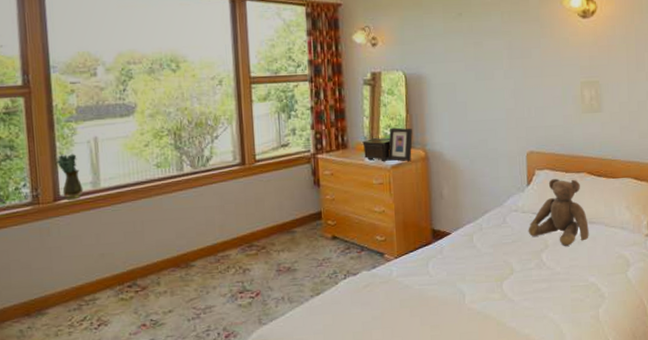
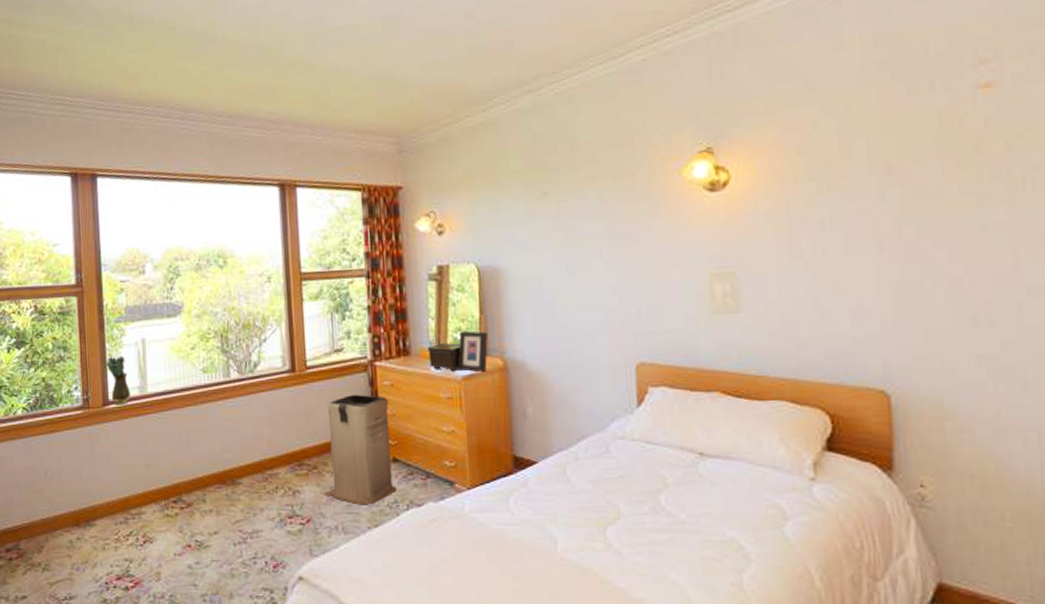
laundry basket: none [272,183,336,278] -> present [324,395,397,505]
teddy bear: present [528,179,589,246] -> none [639,399,726,487]

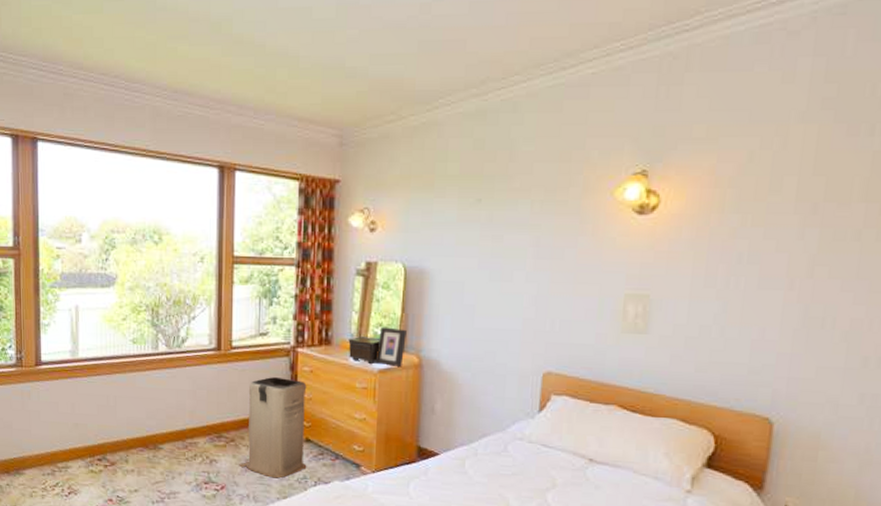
vase: present [106,354,131,407] -> none [39,318,63,368]

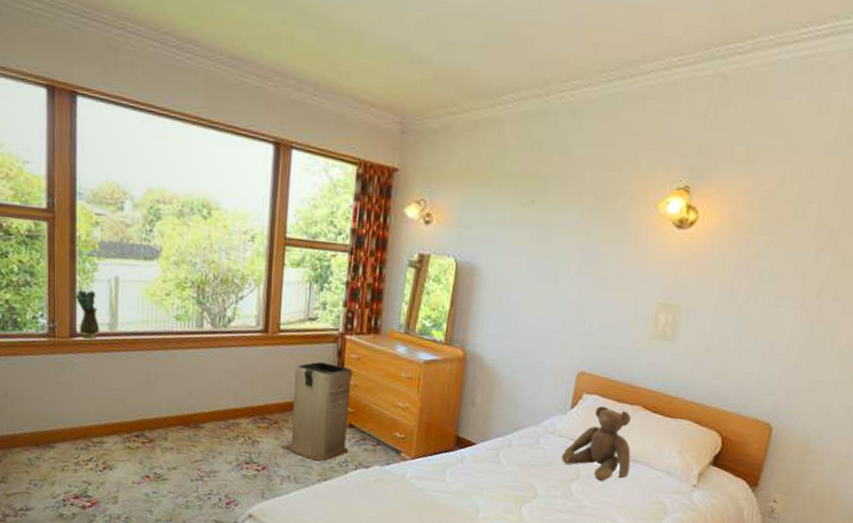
vase: none [39,318,63,368] -> present [75,287,100,340]
jewelry box: present [348,337,380,364] -> none [396,327,428,355]
picture frame: present [375,326,407,366] -> none [421,319,454,359]
teddy bear: none [533,408,612,489] -> present [561,406,631,481]

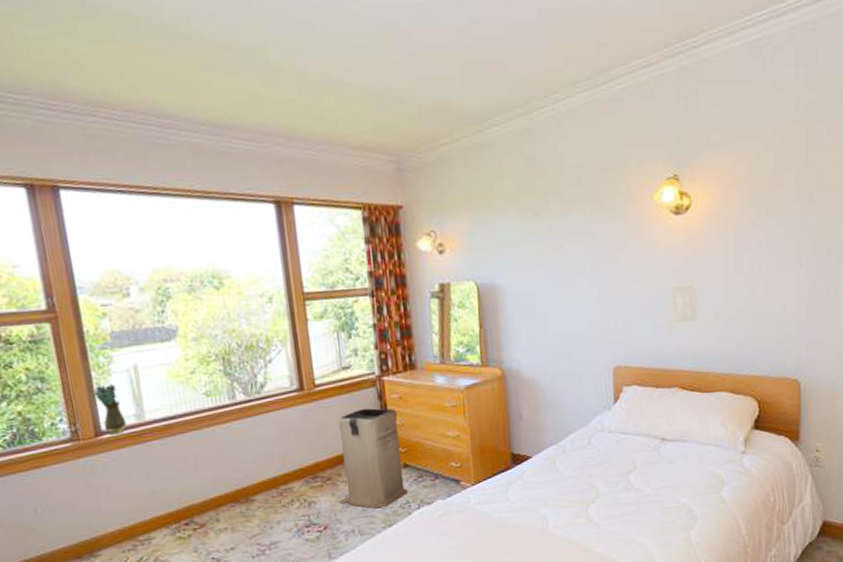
teddy bear: present [561,406,631,481] -> none [615,395,681,467]

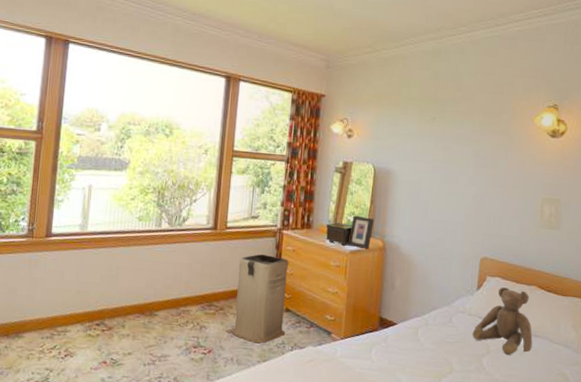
vase: present [94,383,127,436] -> none [53,194,73,239]
jewelry box: none [432,356,463,382] -> present [326,223,353,246]
picture frame: none [461,344,488,381] -> present [347,215,374,249]
teddy bear: none [615,395,681,467] -> present [472,287,533,355]

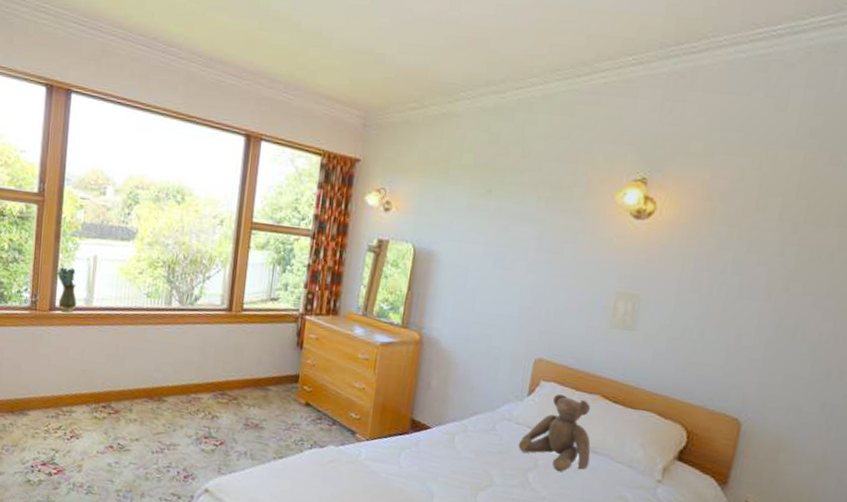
vase: none [53,194,73,239] -> present [57,265,77,314]
laundry basket: present [226,254,289,344] -> none [239,341,312,439]
jewelry box: present [326,223,353,246] -> none [354,310,385,337]
picture frame: present [347,215,374,249] -> none [379,302,411,342]

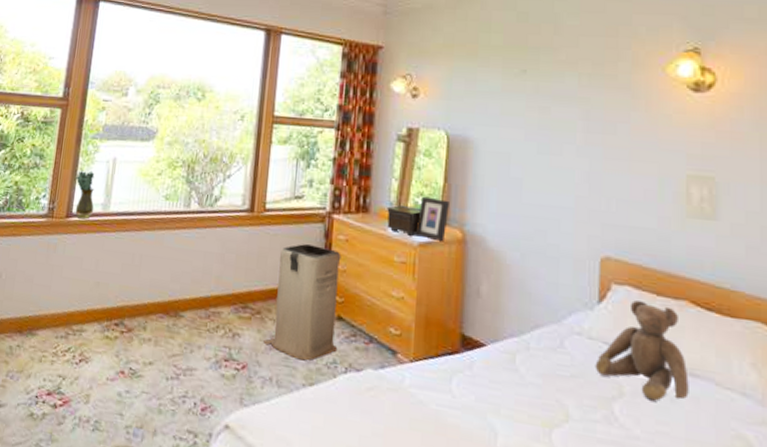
laundry basket: none [239,341,312,439] -> present [263,244,341,361]
jewelry box: none [354,310,385,337] -> present [387,206,421,236]
picture frame: none [379,302,411,342] -> present [415,196,449,241]

